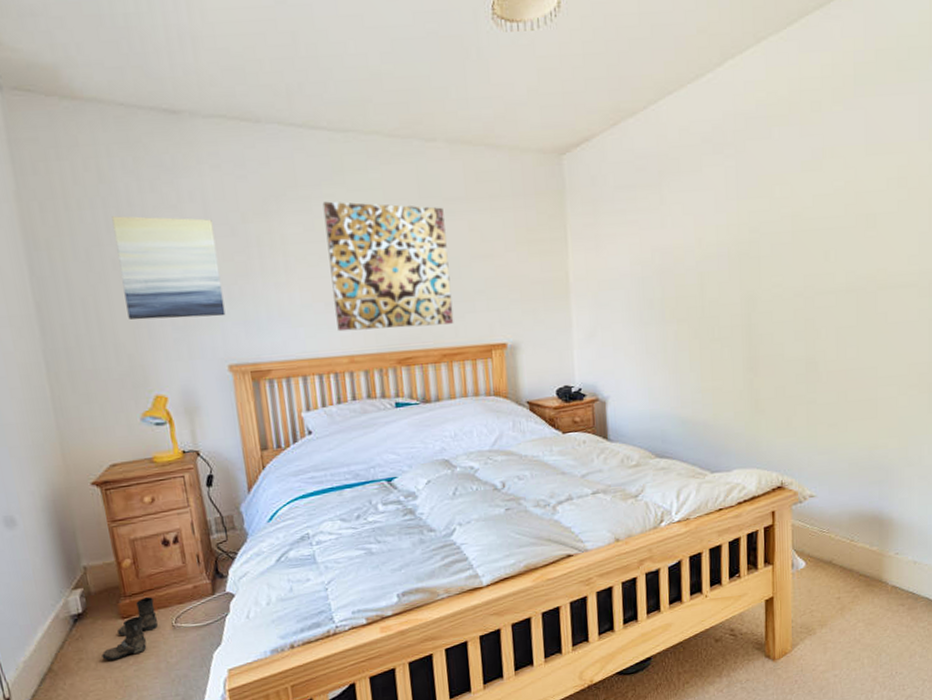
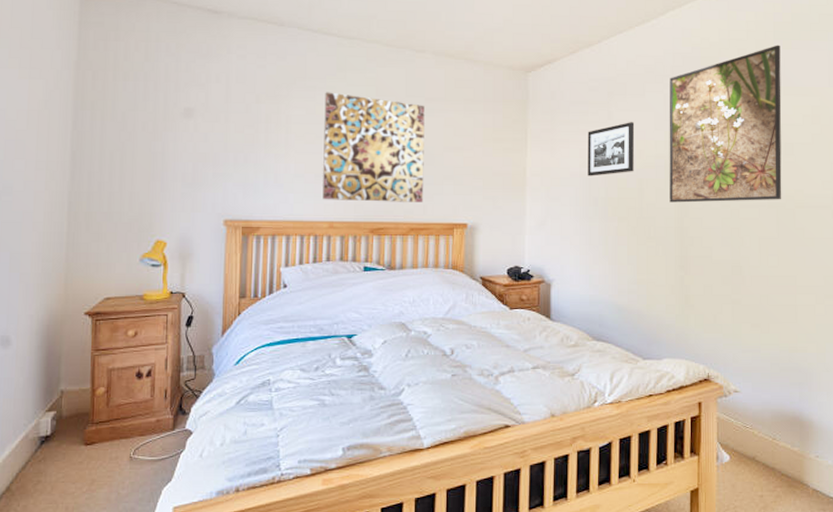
boots: present [102,597,158,661] -> none [59,426,118,486]
wall art: present [112,216,226,320] -> none [147,88,231,178]
picture frame: none [637,205,693,275] -> present [587,122,635,176]
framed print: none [730,92,863,297] -> present [669,44,782,203]

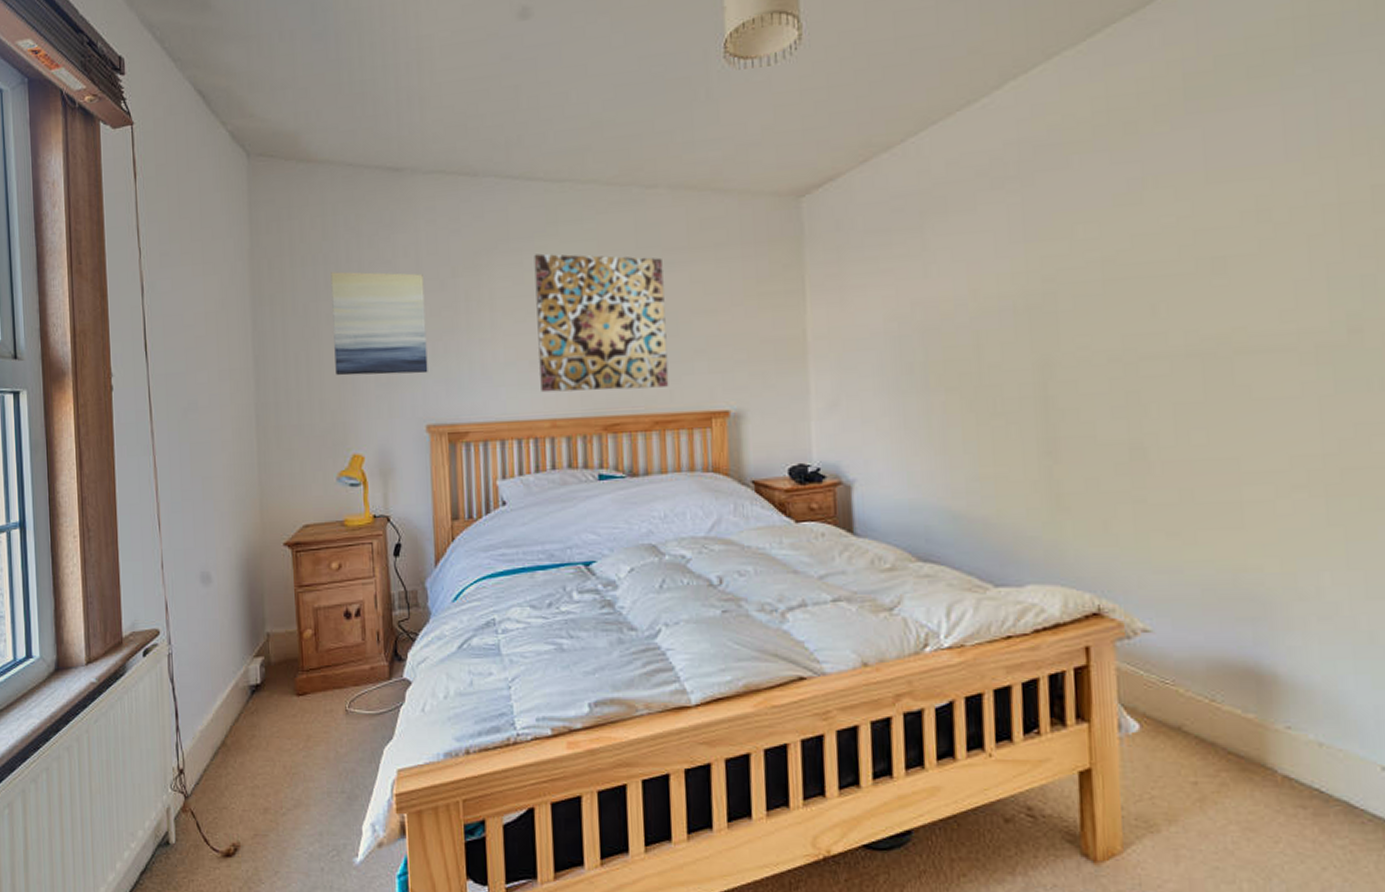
wall art: none [147,88,231,178] -> present [331,271,428,376]
picture frame: present [587,122,635,176] -> none [892,250,966,334]
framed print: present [669,44,782,203] -> none [1014,107,1210,362]

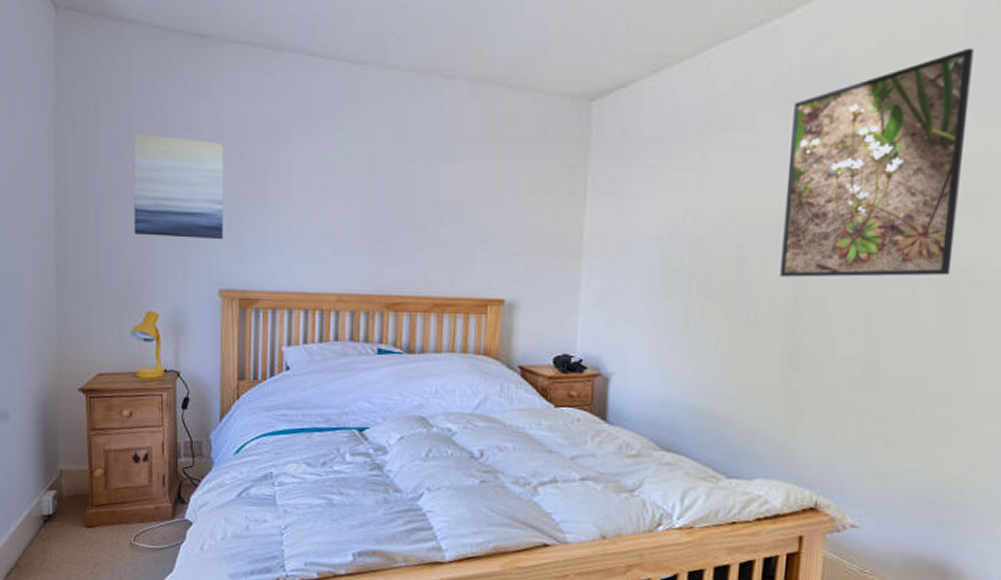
wall art: present [534,253,669,393] -> none [330,133,454,272]
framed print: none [1014,107,1210,362] -> present [780,48,974,278]

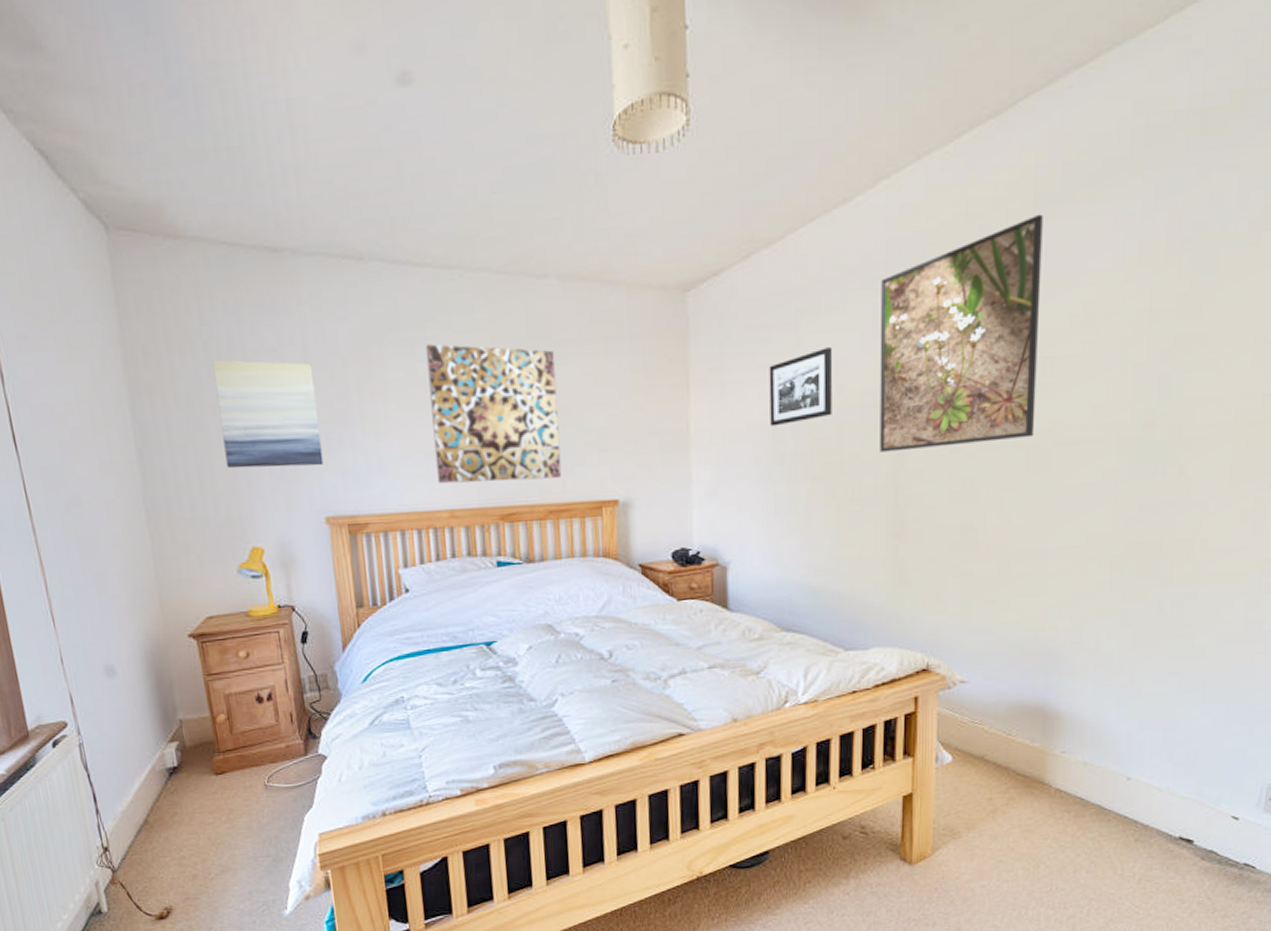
wall art: none [330,133,454,272] -> present [425,344,562,484]
picture frame: none [666,166,738,241] -> present [769,347,833,427]

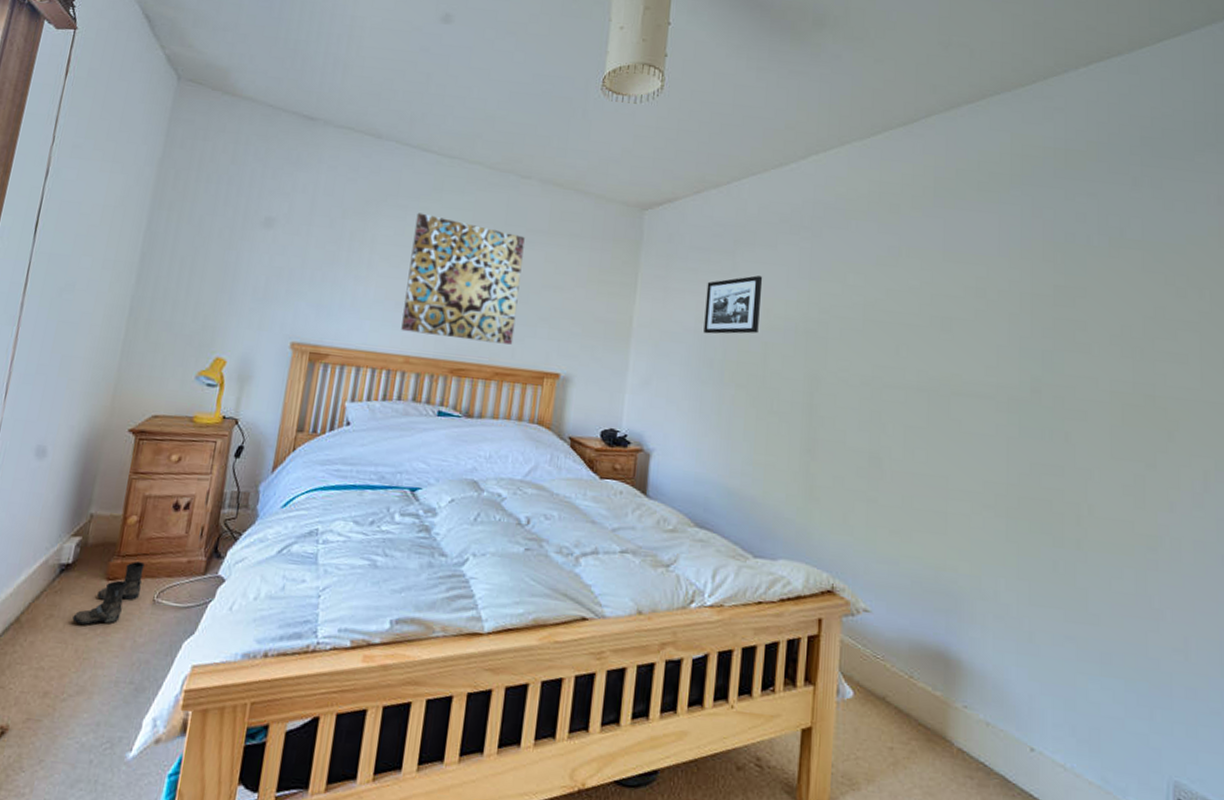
boots: none [195,754,251,816] -> present [72,561,145,625]
wall art: present [212,359,324,469] -> none [216,193,316,296]
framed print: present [880,214,1043,453] -> none [798,202,941,384]

